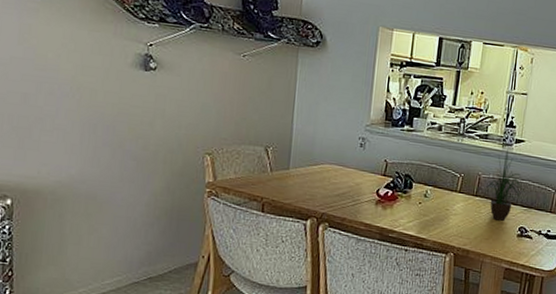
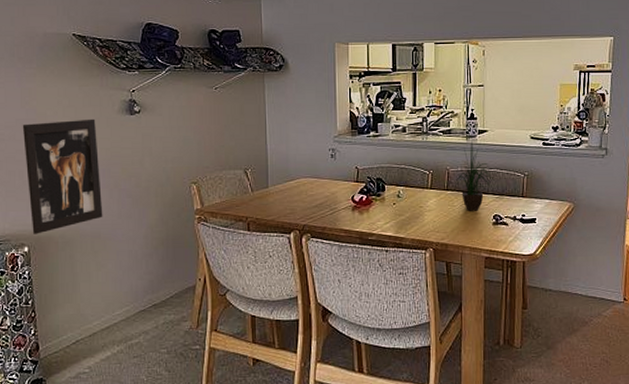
wall art: none [17,63,104,187] -> present [22,118,103,234]

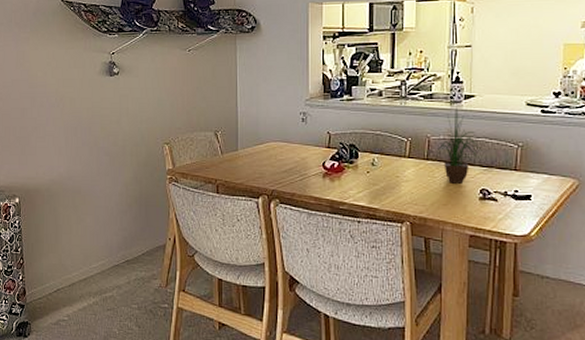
wall art: present [22,118,103,234] -> none [17,79,84,187]

